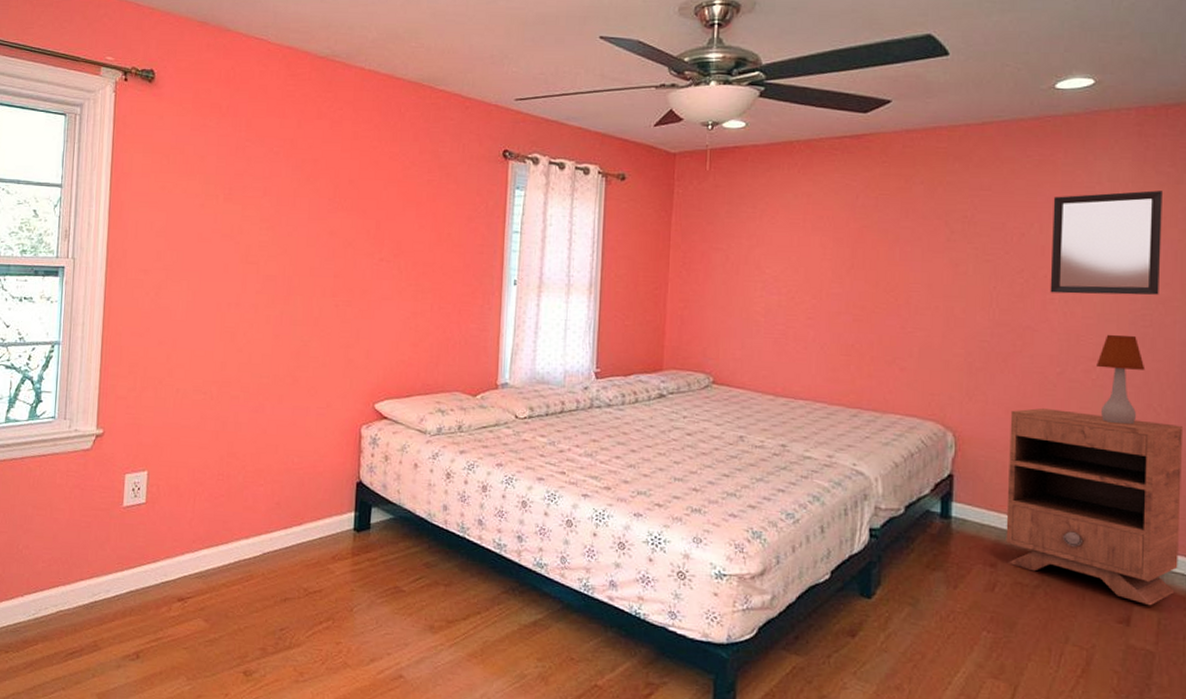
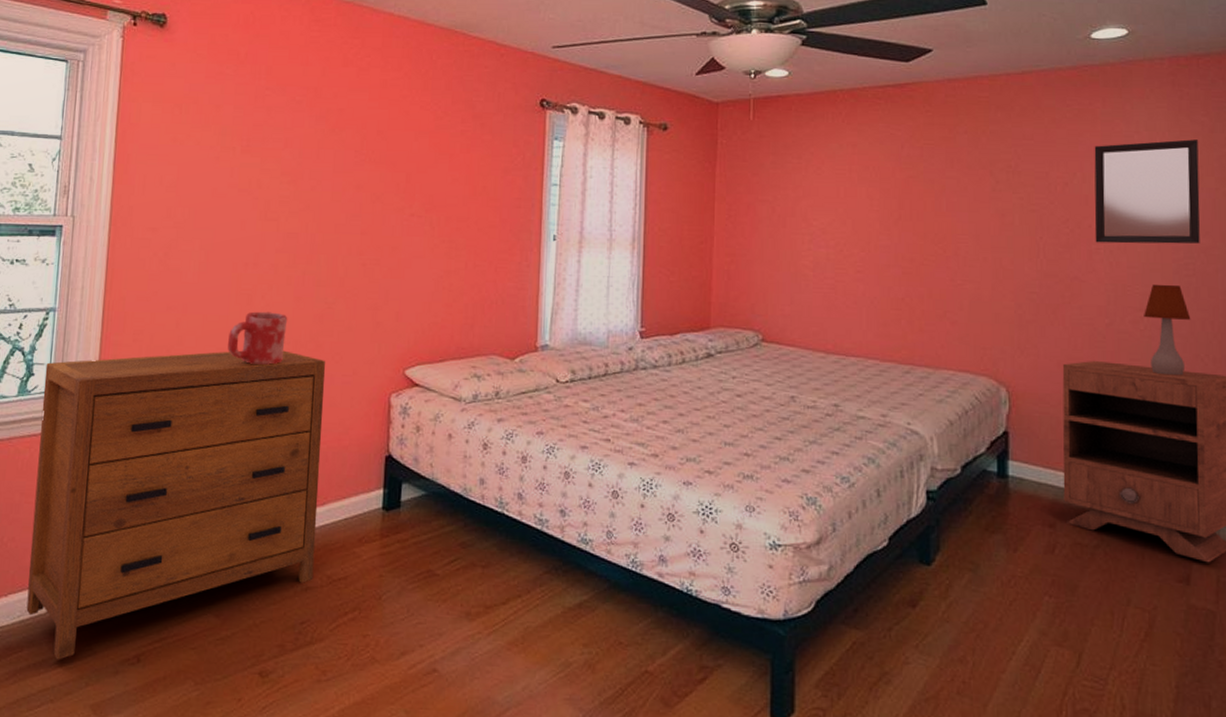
dresser: none [40,384,301,654] -> present [26,350,325,660]
vase: none [213,347,268,397] -> present [228,311,288,365]

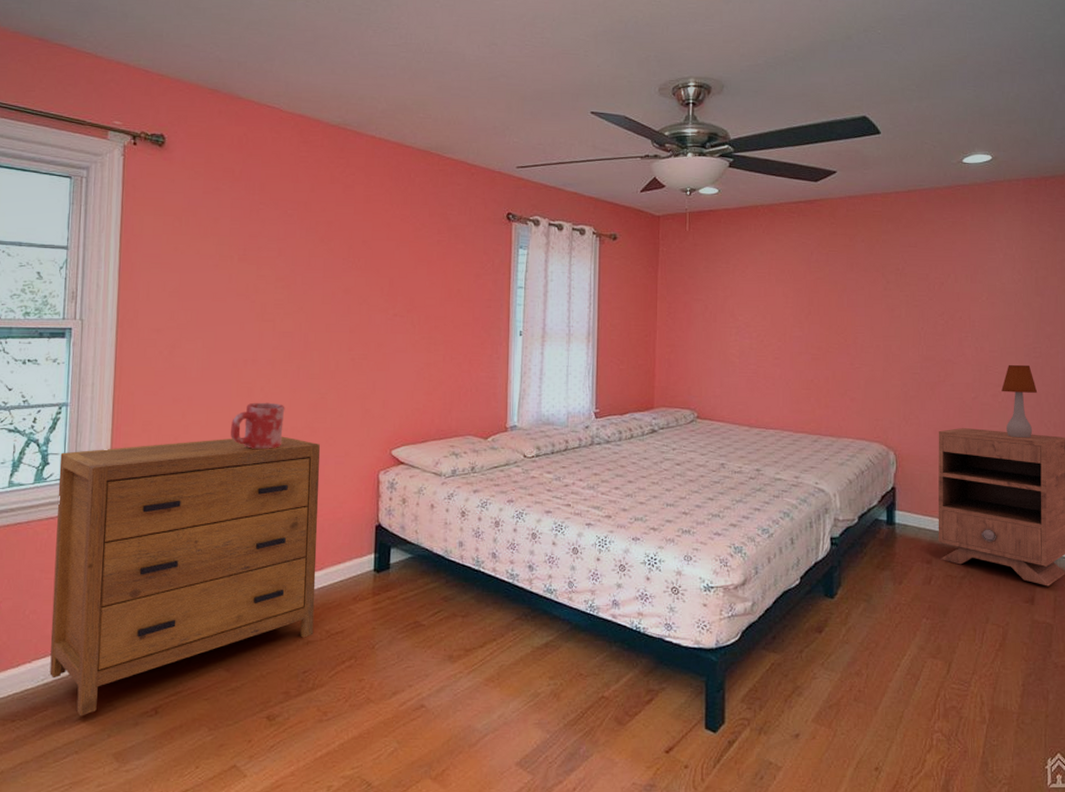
home mirror: present [1094,139,1201,244] -> none [964,246,1046,332]

